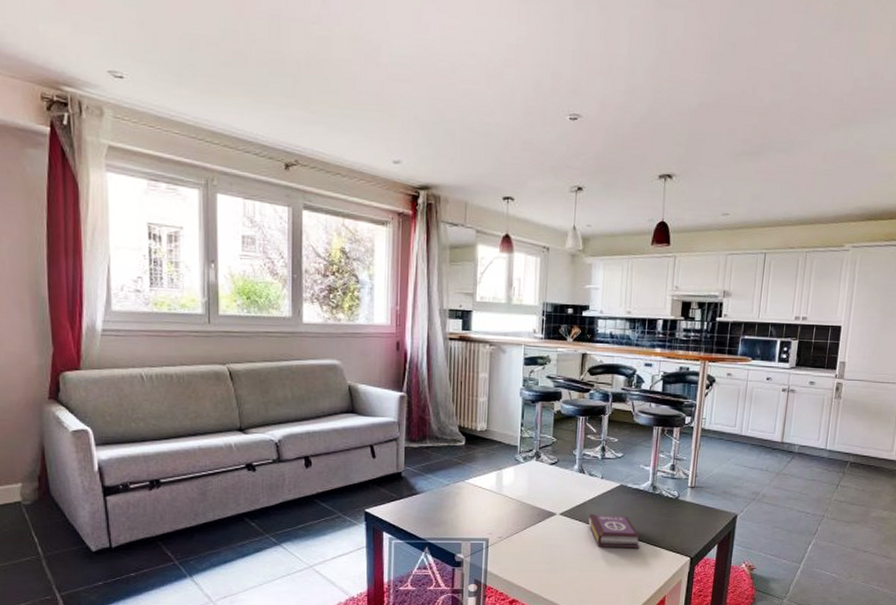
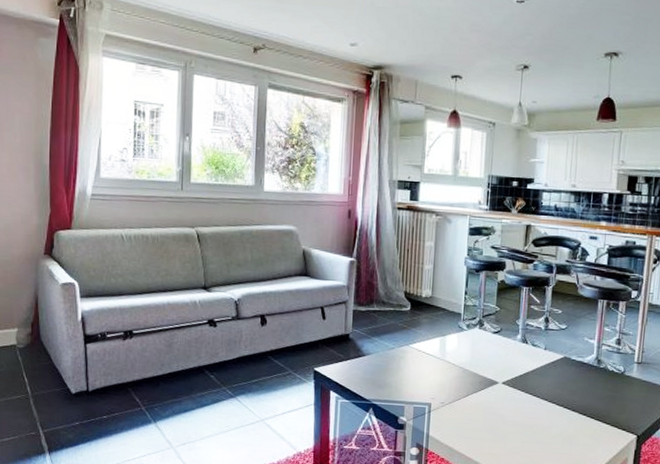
book: present [588,513,640,549] -> none [531,384,584,423]

